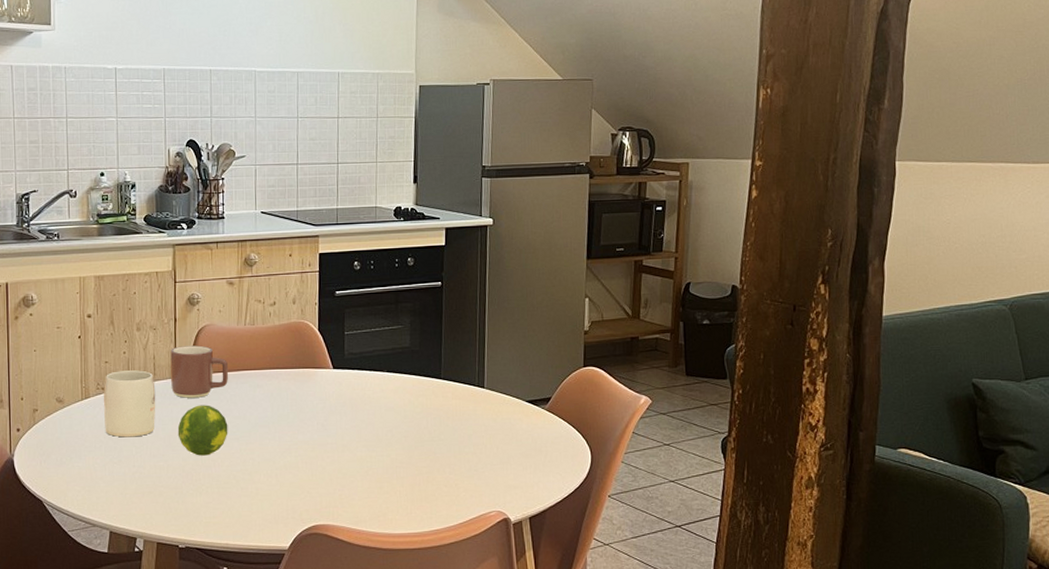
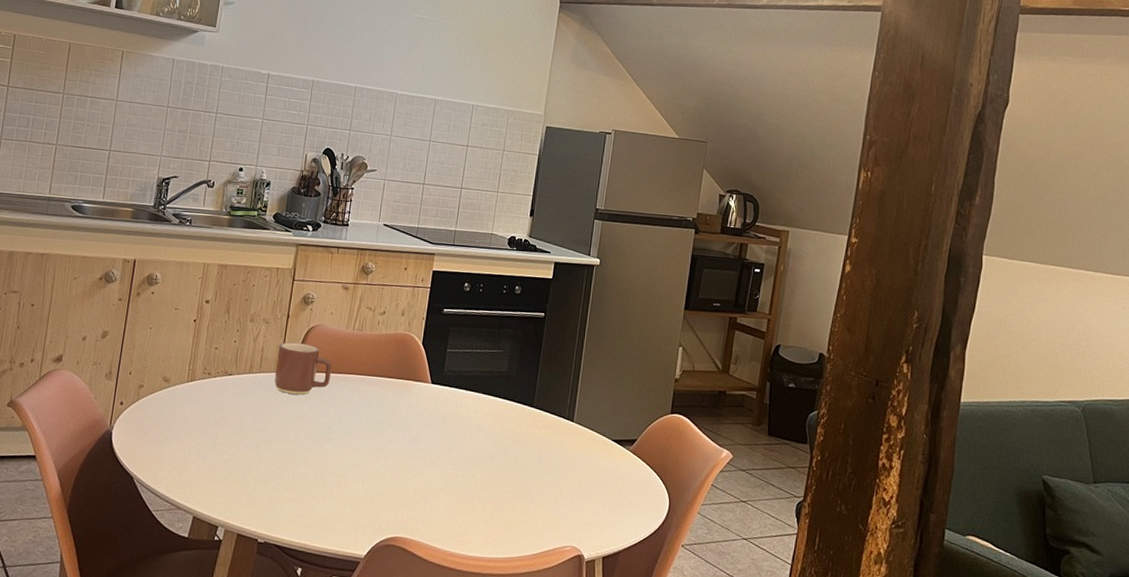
mug: present [103,370,156,438] -> none [204,358,260,426]
fruit: present [177,405,228,456] -> none [273,402,324,453]

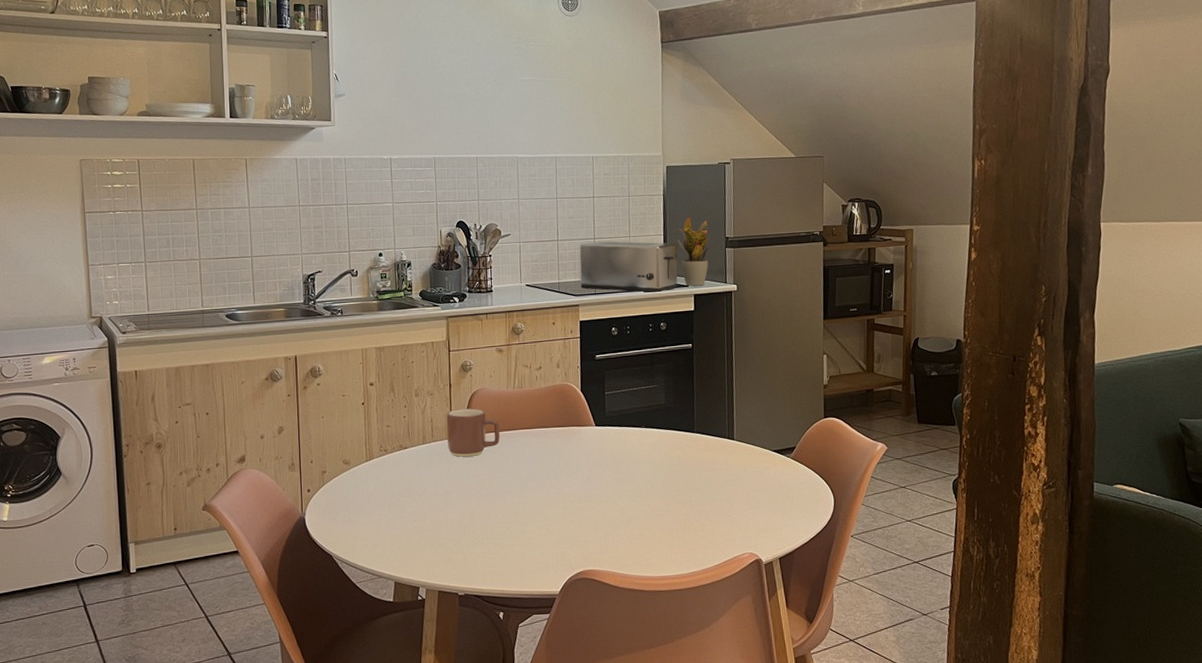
toaster: none [439,191,545,254] -> present [579,241,678,293]
potted plant: none [546,181,584,255] -> present [678,216,716,287]

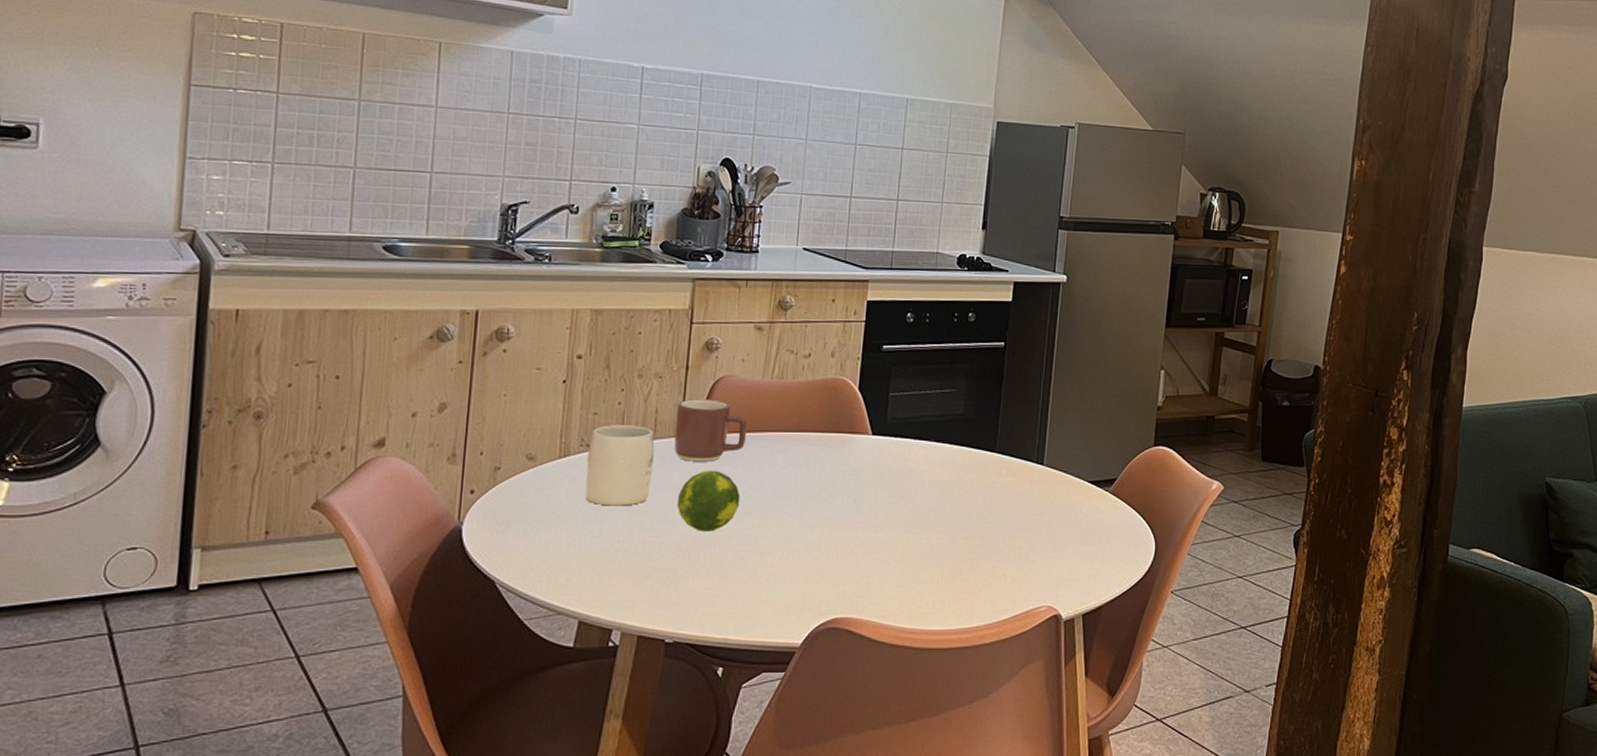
mug: none [386,432,435,495] -> present [585,425,655,506]
fruit: none [454,462,501,510] -> present [677,470,740,532]
toaster: present [579,241,678,293] -> none [873,203,1000,275]
potted plant: present [678,216,716,287] -> none [1001,186,1047,272]

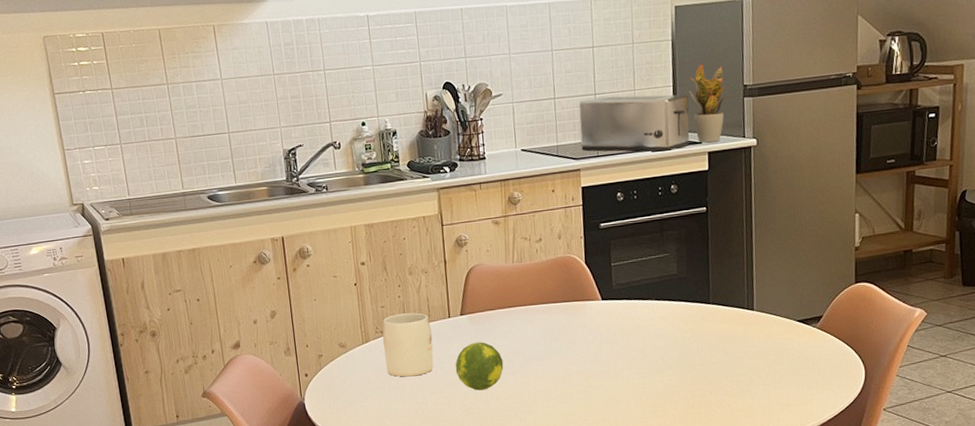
mug: present [674,399,748,462] -> none [442,285,501,337]
toaster: none [873,203,1000,275] -> present [578,94,690,153]
potted plant: none [1001,186,1047,272] -> present [689,63,733,143]

